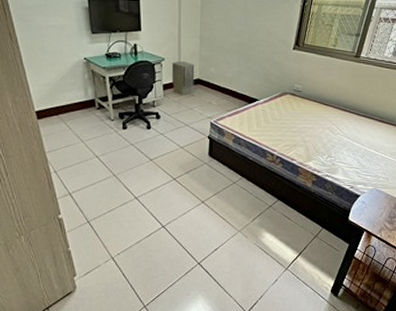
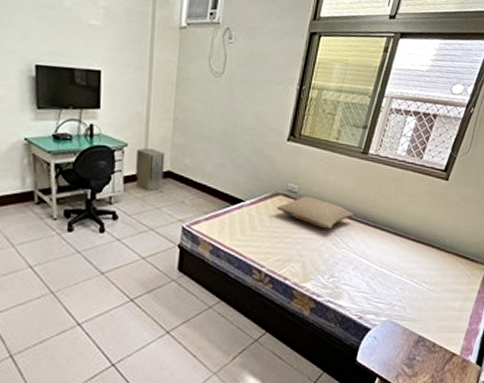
pillow: none [285,94,347,120] -> present [277,196,354,229]

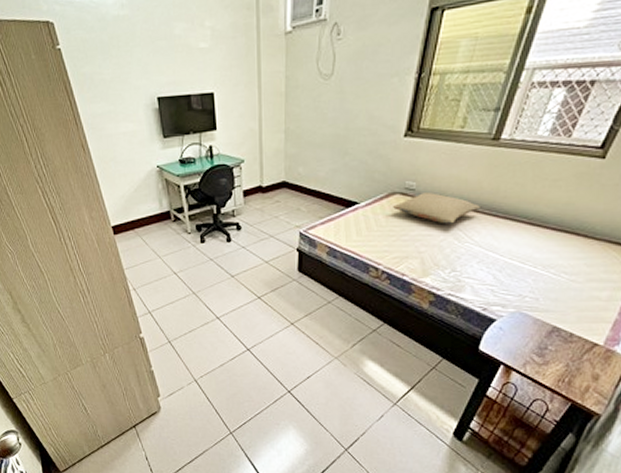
air purifier: present [136,147,165,191] -> none [253,161,280,202]

